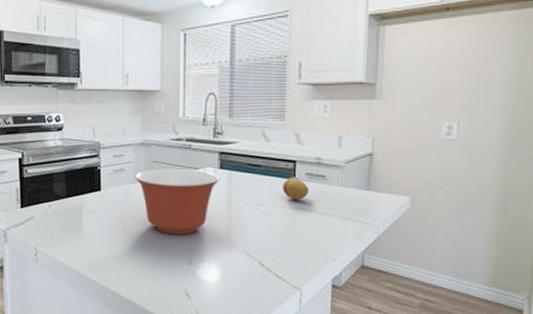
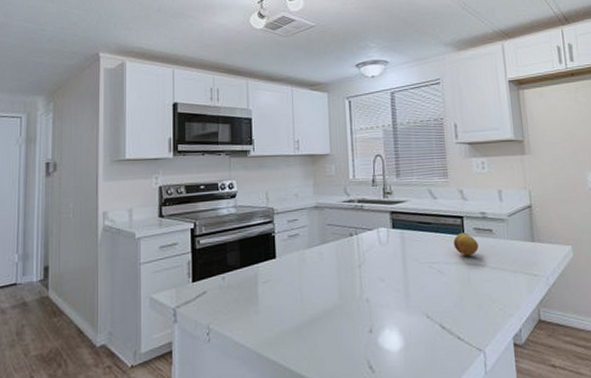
mixing bowl: present [135,168,220,235] -> none [310,230,393,301]

